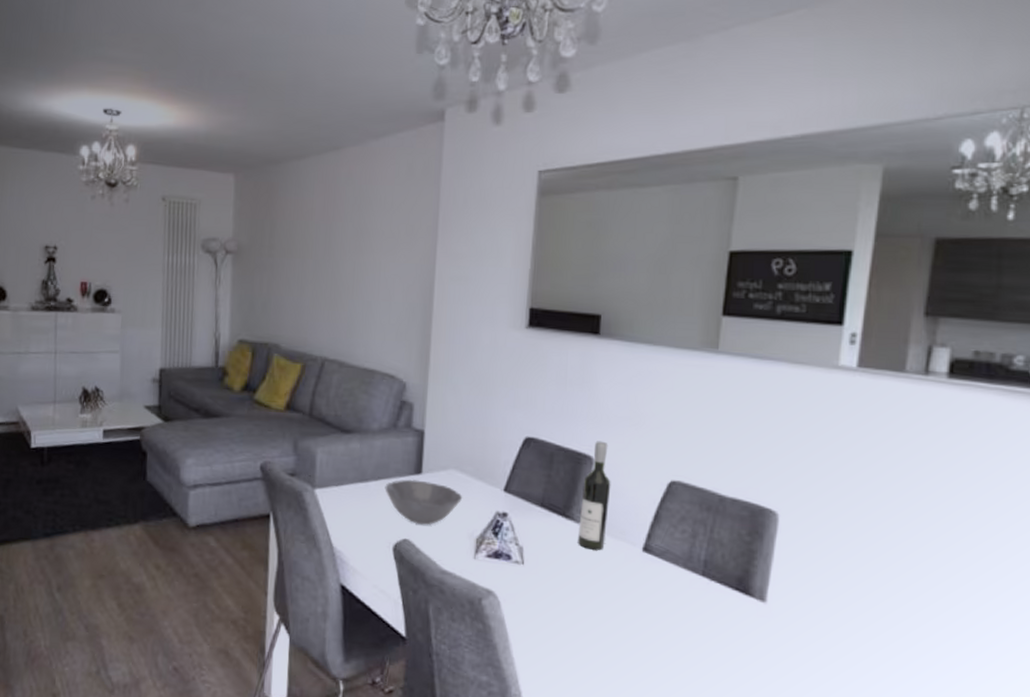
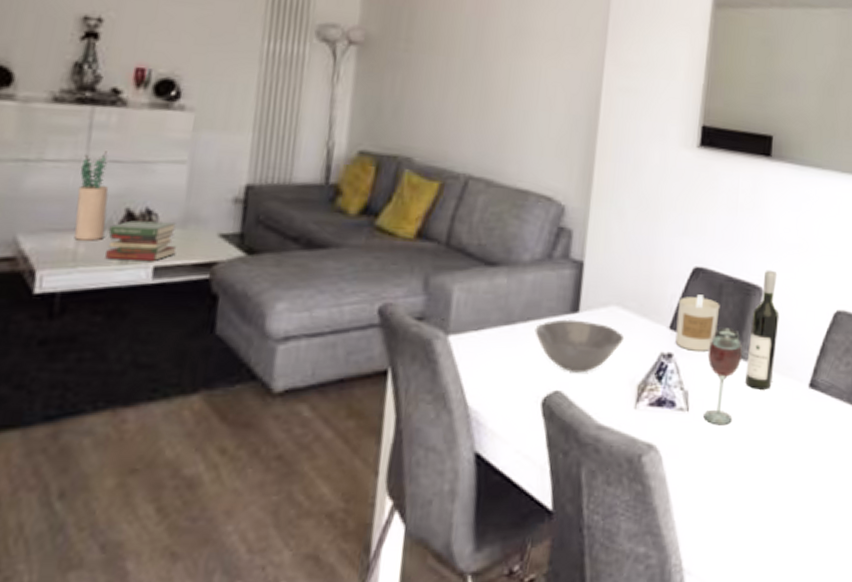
vase: none [51,345,71,411] -> present [74,151,109,241]
books: none [72,395,116,427] -> present [105,220,176,262]
candle: none [509,461,552,513] -> present [675,294,720,351]
wineglass: none [538,492,575,579] -> present [704,327,743,426]

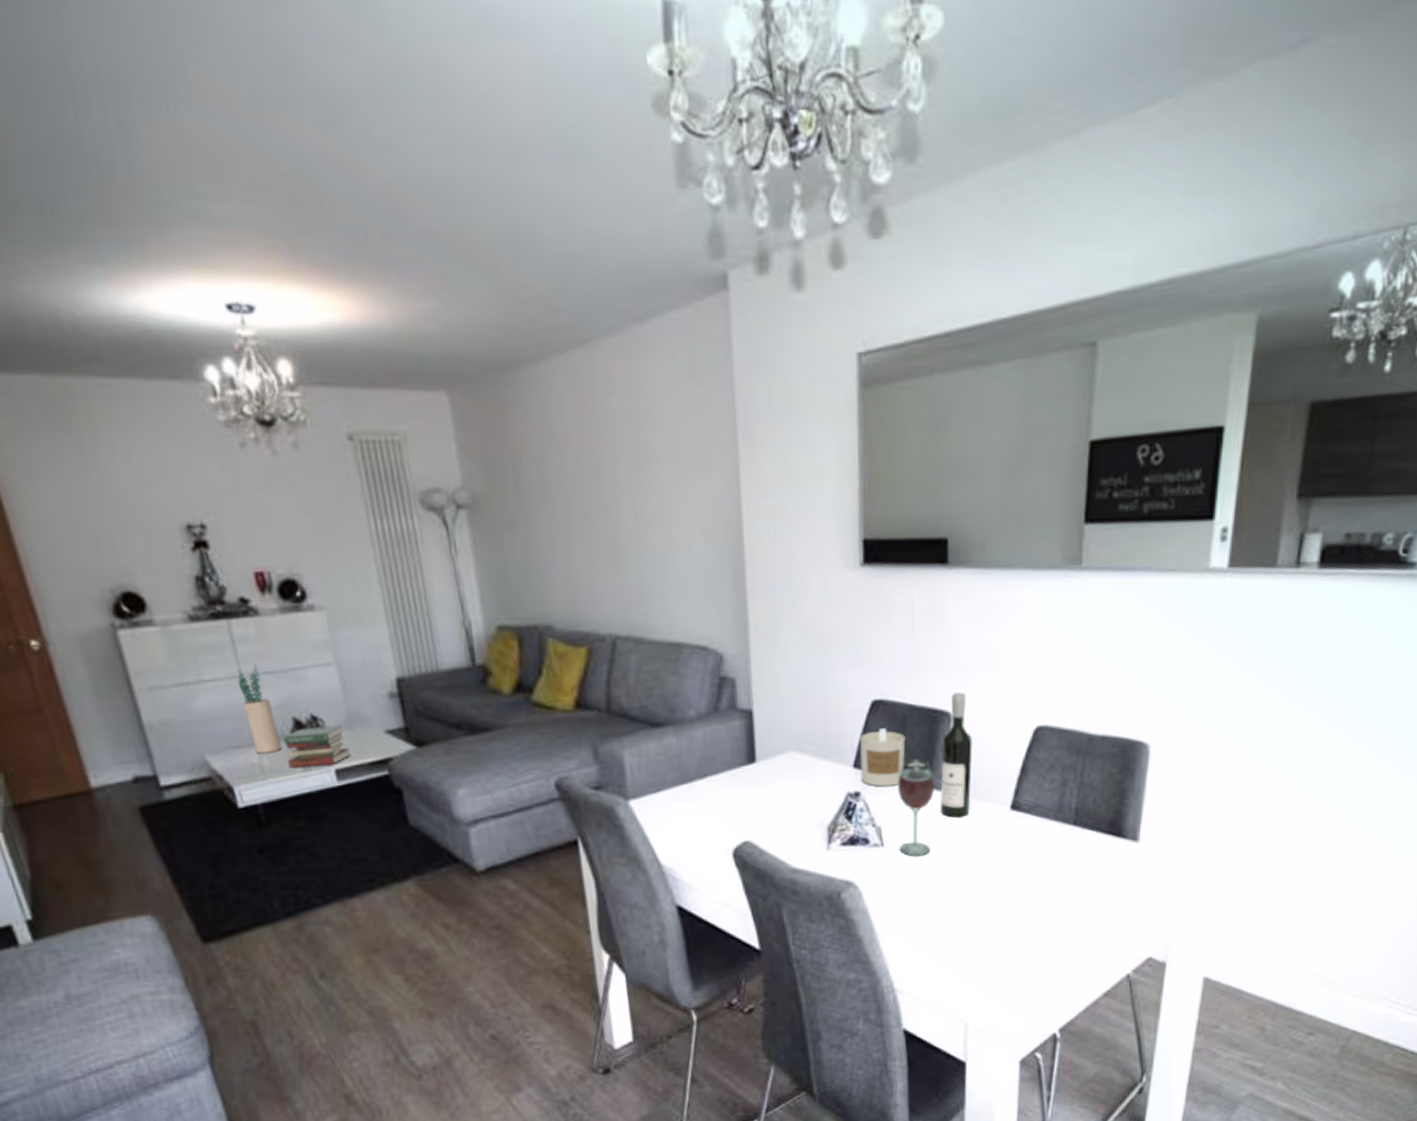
bowl: present [534,319,625,373] -> none [713,770,807,822]

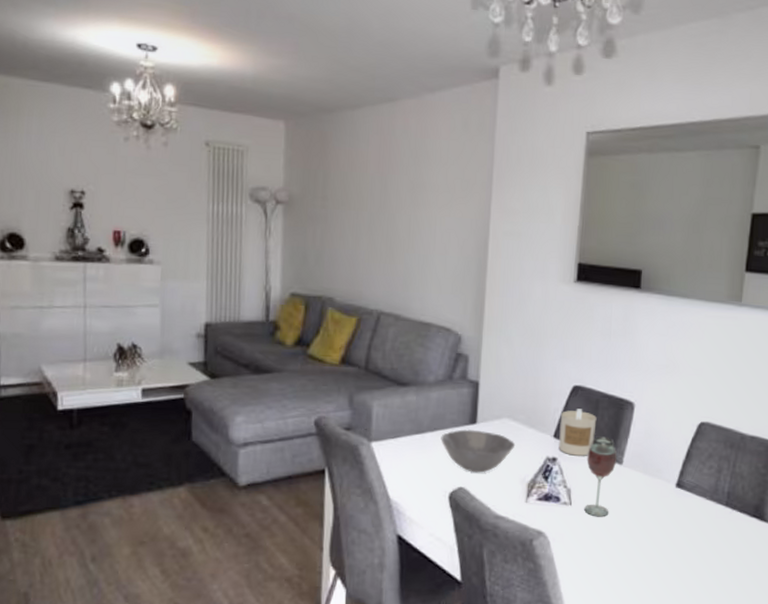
vase: present [237,663,281,754] -> none [80,298,104,369]
books: present [283,725,350,768] -> none [106,353,157,385]
bowl: none [713,770,807,822] -> present [441,429,516,473]
bottle: present [940,692,973,818] -> none [620,387,649,488]

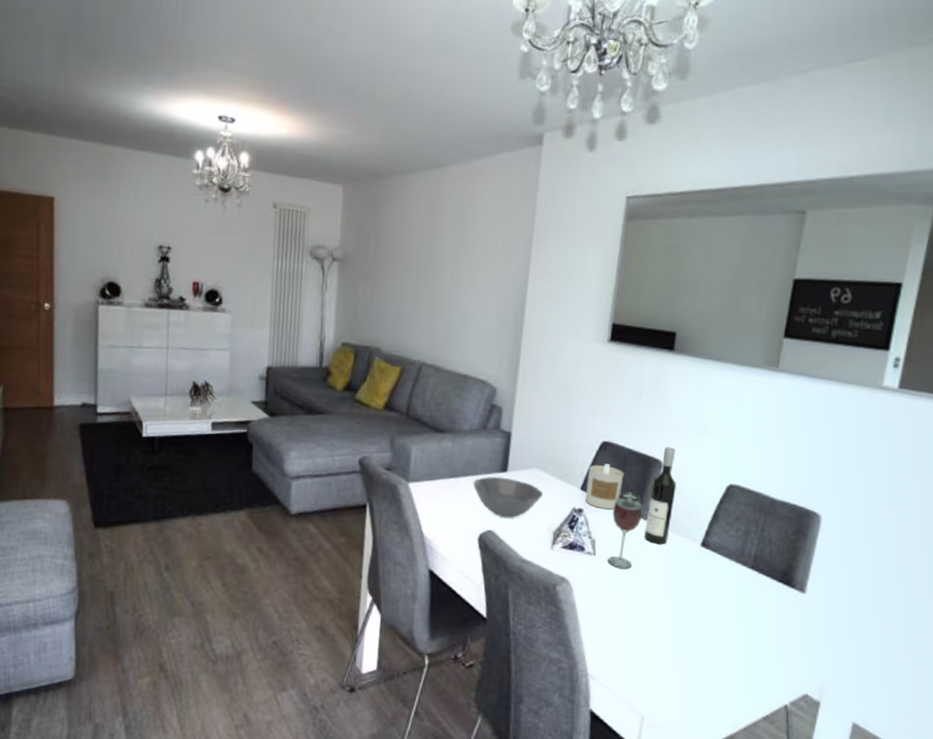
bottle: none [620,387,649,488] -> present [644,446,677,545]

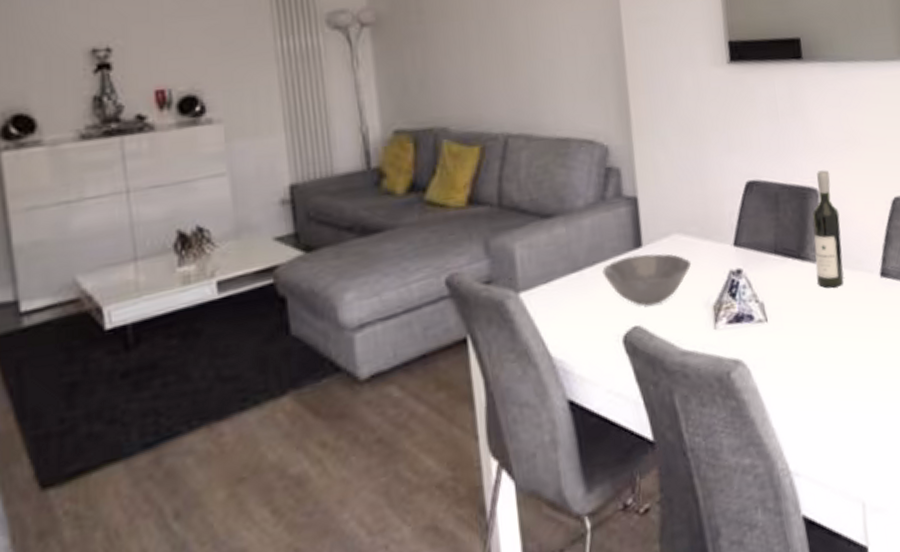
candle: present [585,463,624,510] -> none [737,207,781,263]
wineglass: present [608,491,643,569] -> none [775,234,812,330]

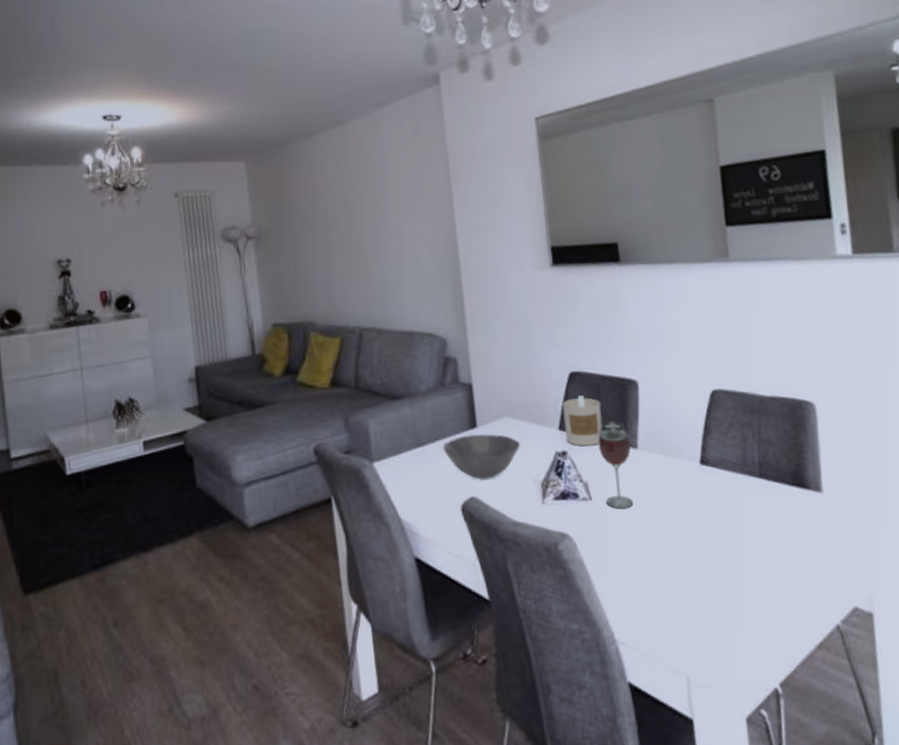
candle: none [737,207,781,263] -> present [562,395,603,447]
wineglass: none [775,234,812,330] -> present [598,421,634,509]
bottle: present [812,170,844,288] -> none [632,363,664,473]

